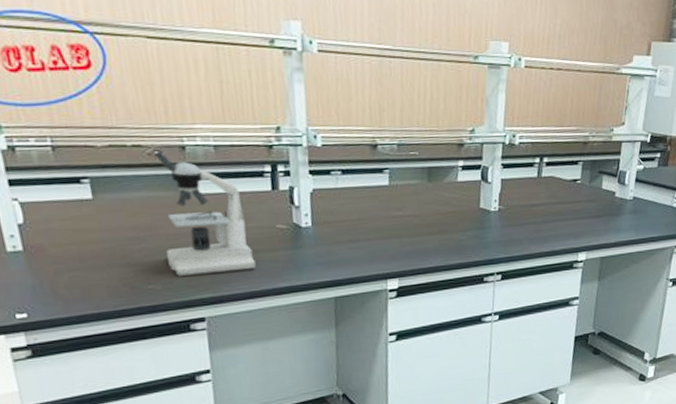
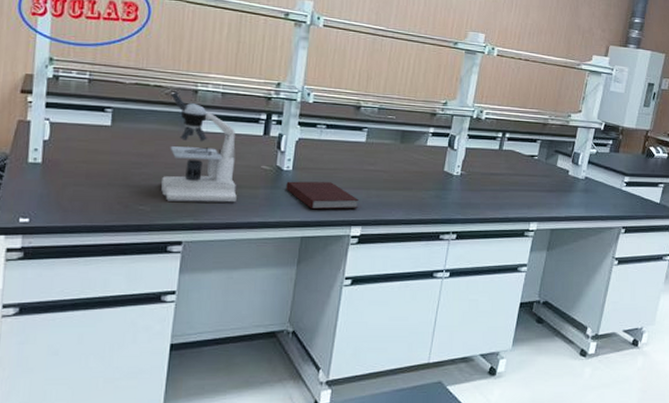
notebook: none [308,234,392,267] -> present [286,181,359,210]

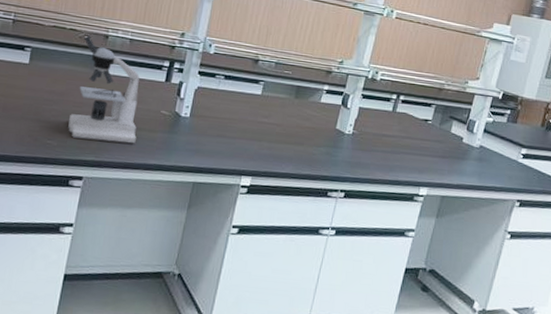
notebook: present [286,181,359,210] -> none [182,127,251,159]

